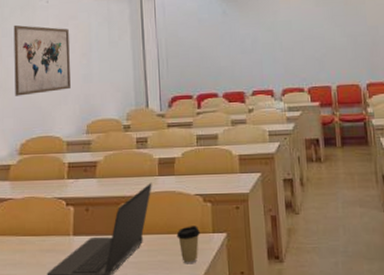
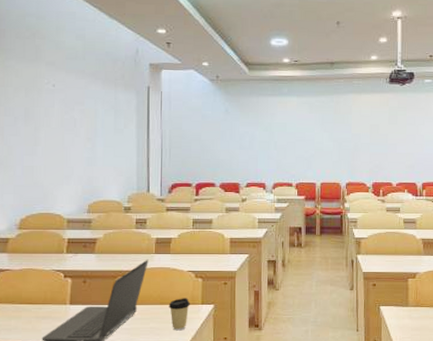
wall art: present [13,24,71,96] -> none [16,105,75,174]

